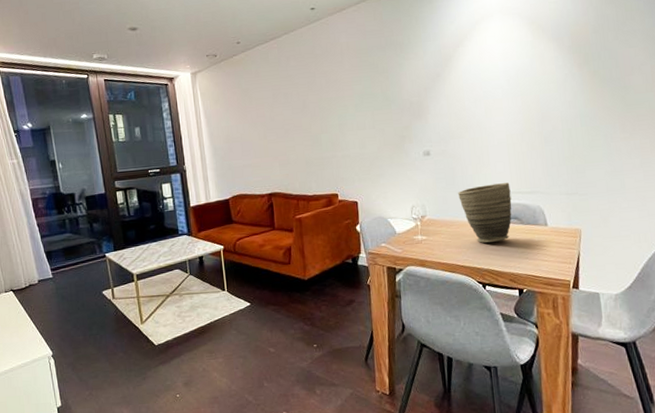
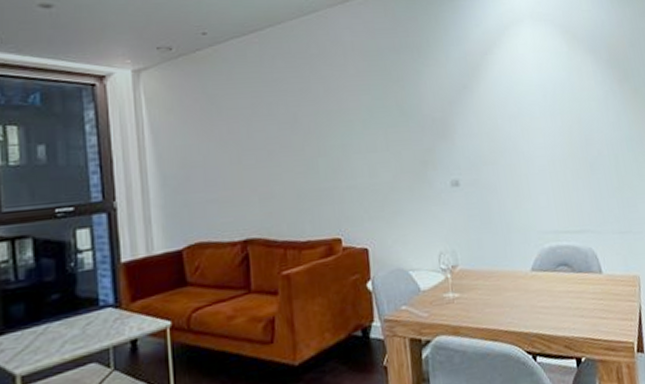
vase: present [458,183,512,243] -> none [495,220,561,299]

